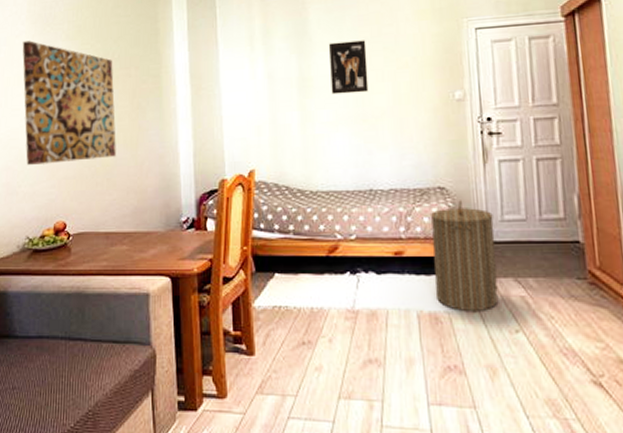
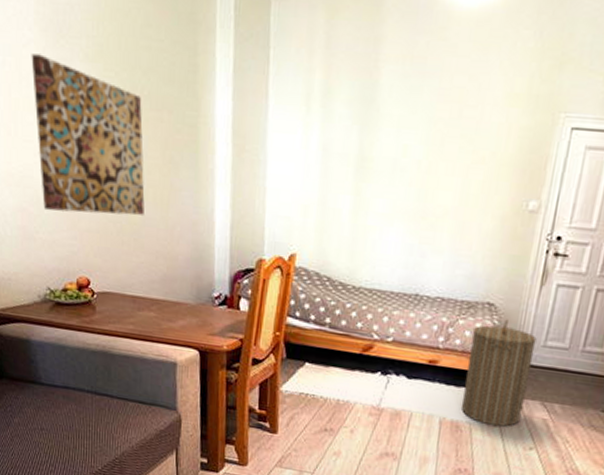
wall art: present [328,40,369,95] -> none [392,118,443,186]

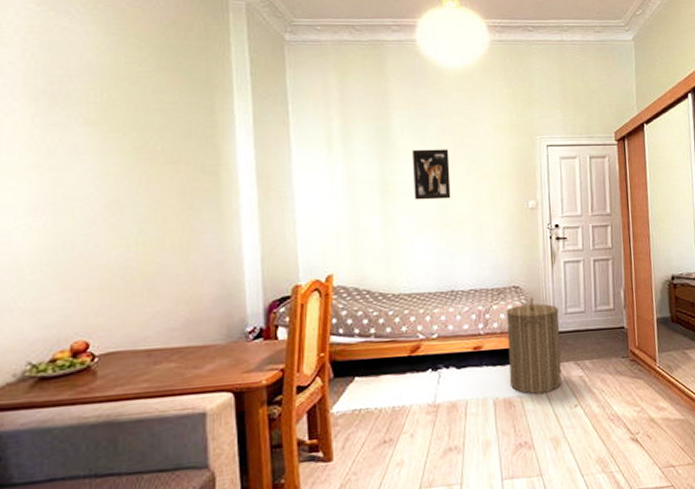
wall art: present [31,53,145,215] -> none [15,121,160,276]
wall art: none [392,118,443,186] -> present [411,149,451,200]

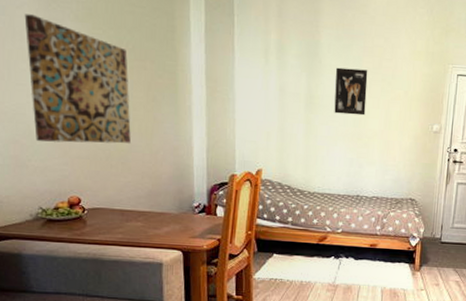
wall art: none [15,121,160,276] -> present [24,14,131,144]
laundry hamper: present [507,297,562,394] -> none [397,210,447,290]

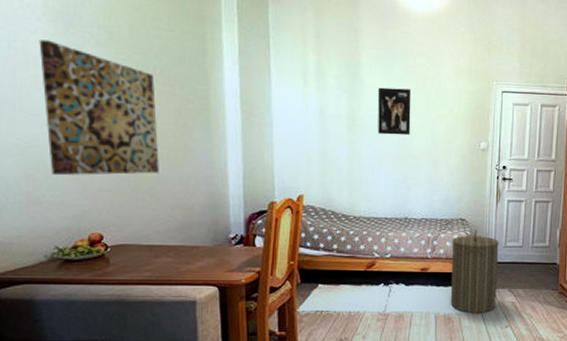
laundry hamper: none [397,210,447,290] -> present [451,230,499,313]

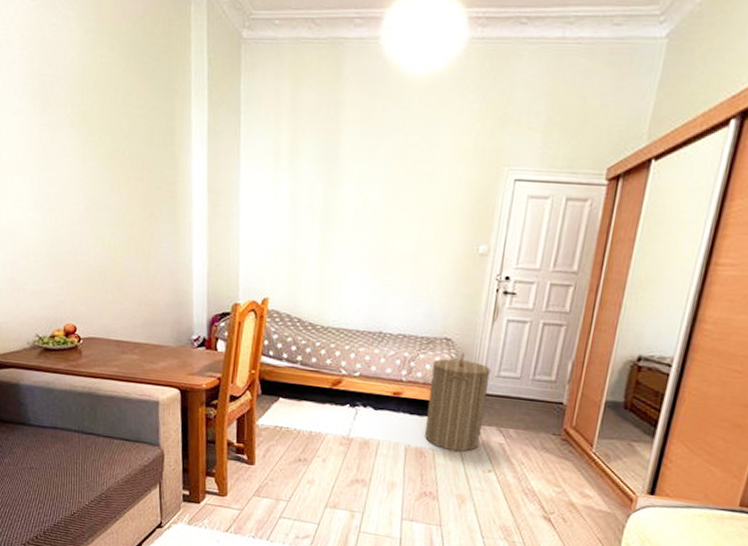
wall art: present [39,40,159,176] -> none [20,121,127,266]
wall art: present [377,87,411,136] -> none [355,173,399,234]

